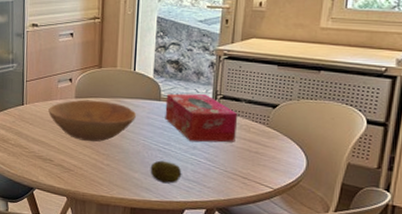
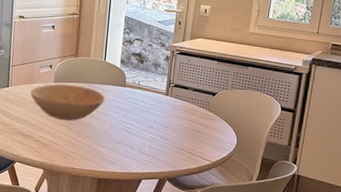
fruit: present [150,160,182,184] -> none [115,137,141,158]
tissue box: present [165,93,238,143] -> none [128,81,186,123]

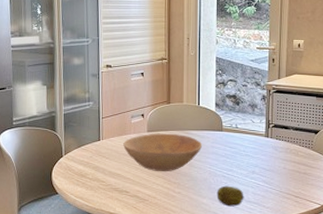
fruit: none [115,137,141,158] -> present [216,185,244,207]

